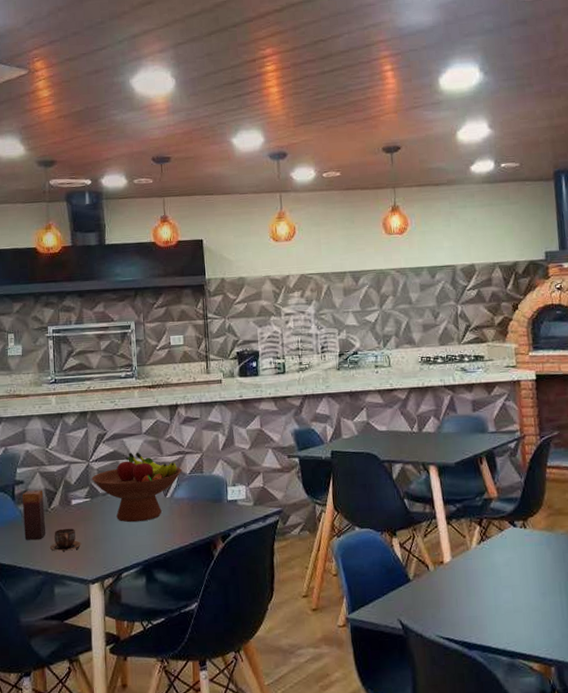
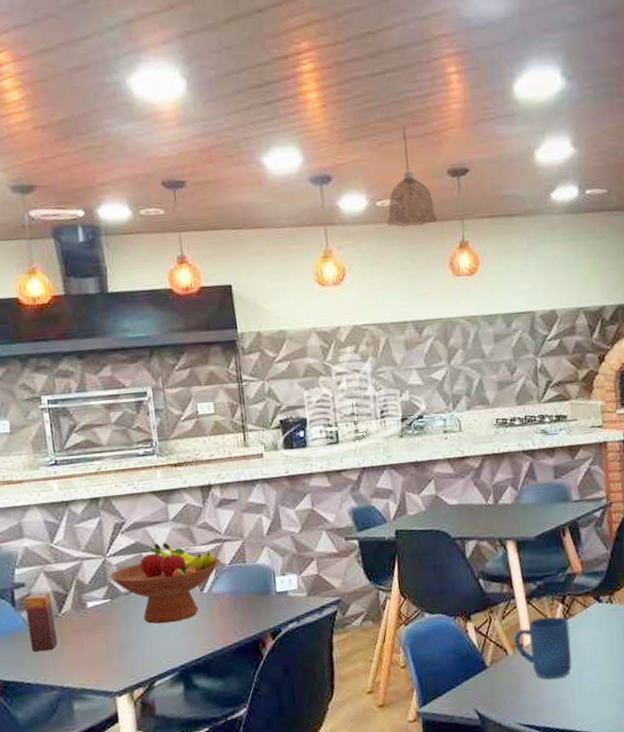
cup: present [49,528,81,552] -> none [63,634,103,663]
pendant lamp: none [331,113,373,194] -> present [387,126,437,228]
mug: none [434,537,488,596] -> present [513,616,572,679]

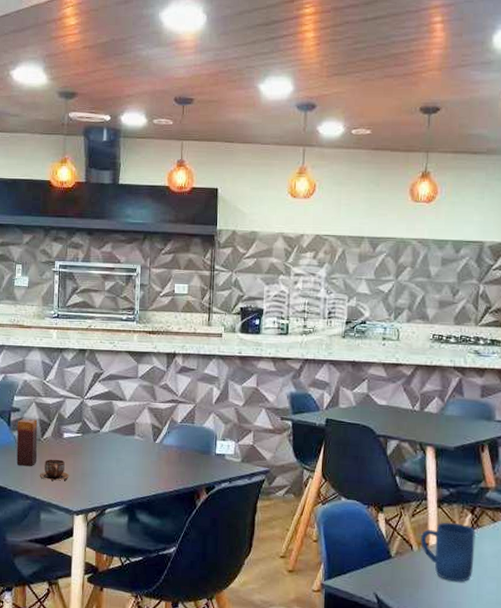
cup: none [63,634,103,663] -> present [39,459,70,482]
fruit bowl: present [110,542,220,624] -> none [84,395,173,463]
pendant lamp: present [387,126,437,228] -> none [359,66,405,155]

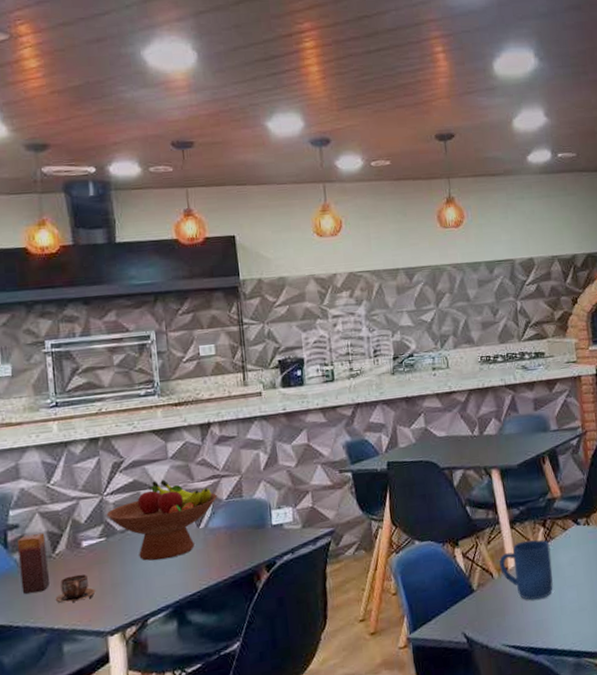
fruit bowl: none [84,395,173,463] -> present [106,479,217,561]

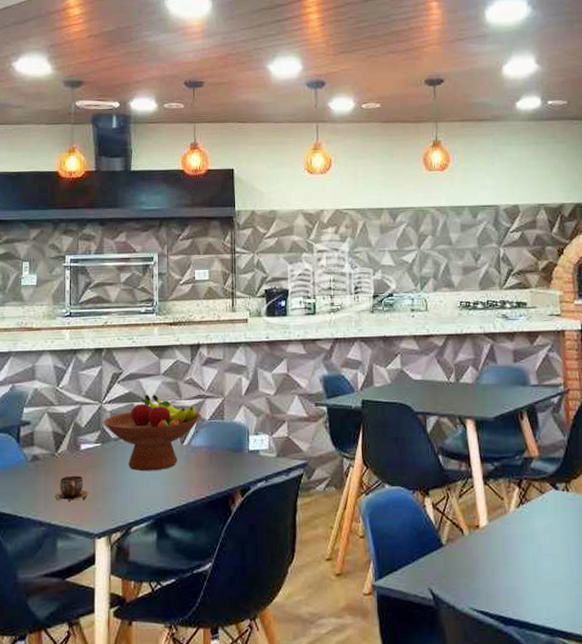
candle: present [17,532,51,594] -> none [27,431,52,487]
mug: present [498,539,553,600] -> none [469,499,527,565]

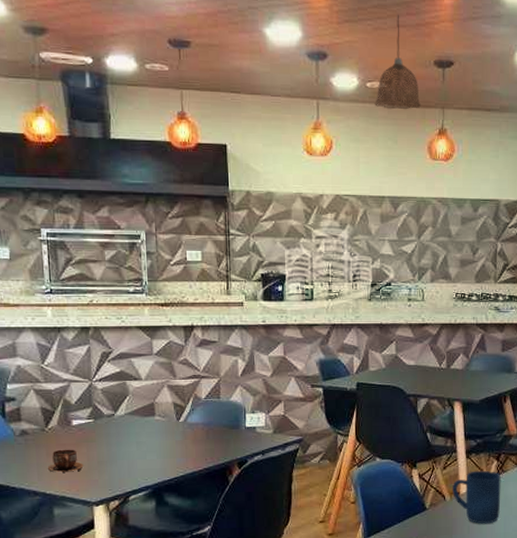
fruit bowl: present [103,394,201,472] -> none [95,373,196,446]
pendant lamp: none [370,43,414,127] -> present [375,15,421,110]
mug: none [469,499,527,565] -> present [452,470,501,524]

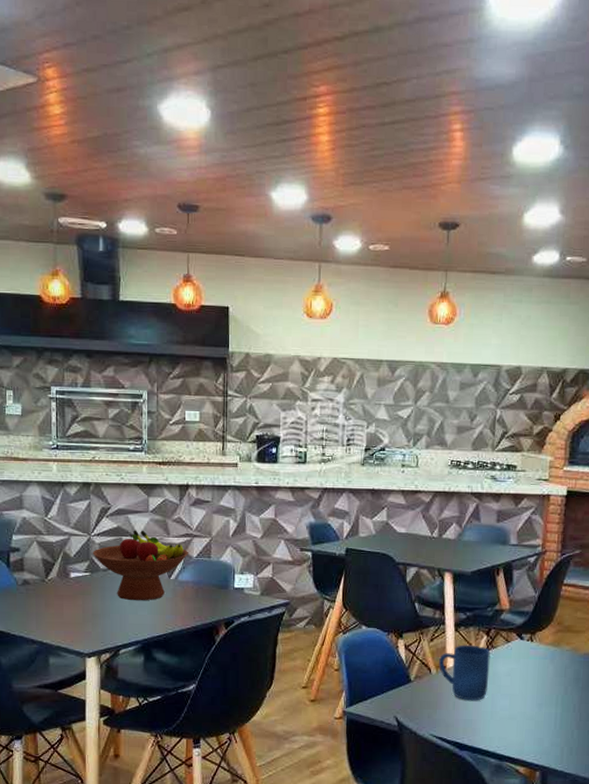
cup: present [47,449,84,474] -> none [45,600,79,624]
fruit bowl: none [95,373,196,446] -> present [92,530,188,601]
pendant lamp: present [375,15,421,110] -> none [376,177,424,273]

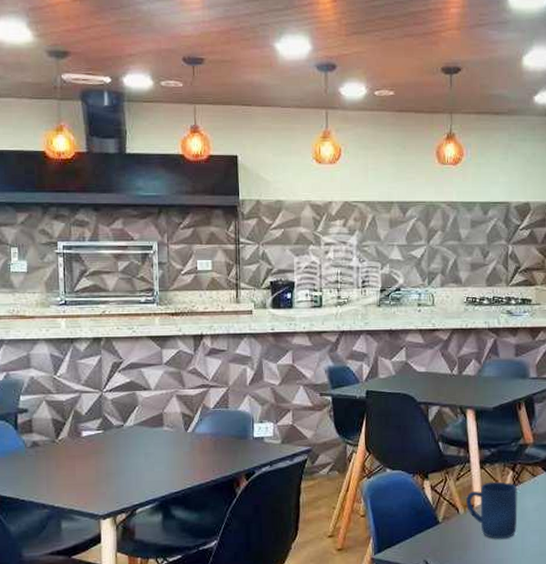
fruit bowl: present [92,530,188,601] -> none [105,383,205,457]

